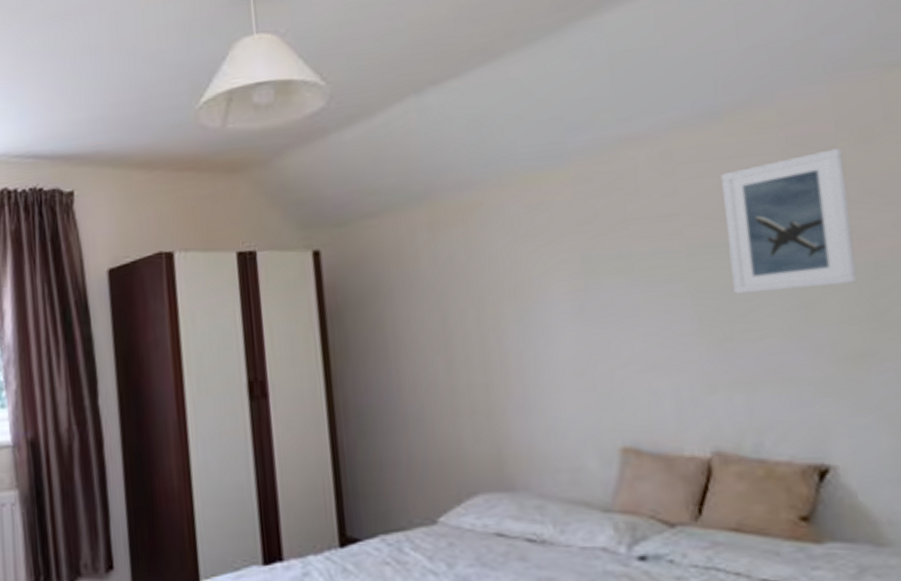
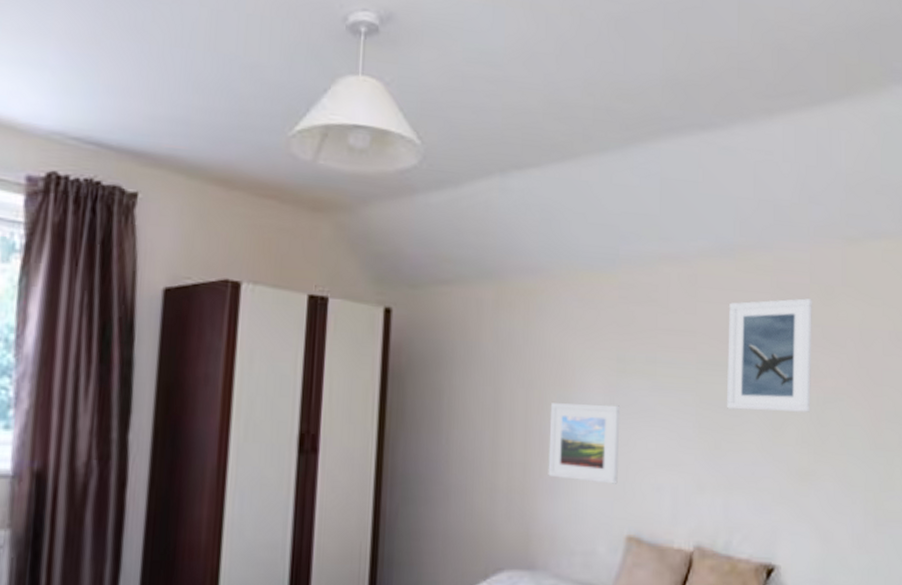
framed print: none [508,309,602,395] -> present [548,403,621,484]

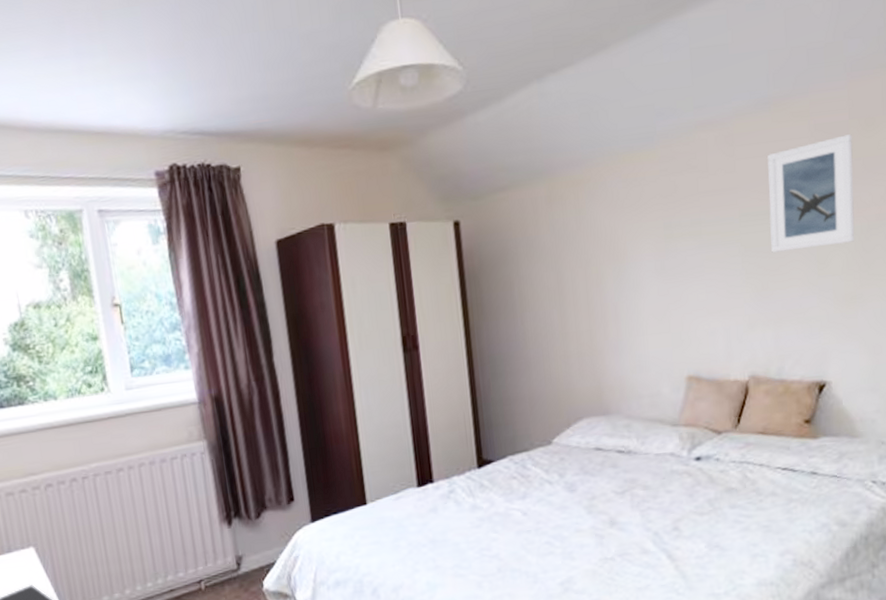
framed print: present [548,403,621,484] -> none [607,267,675,338]

